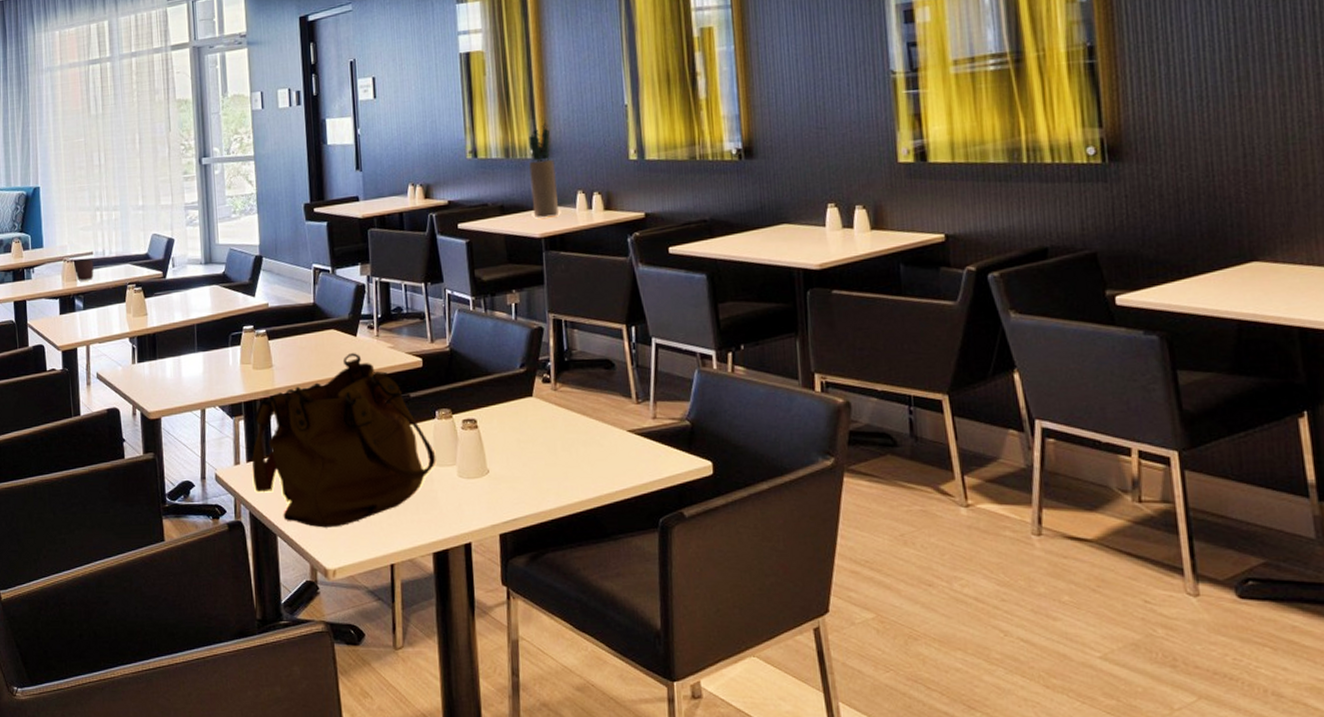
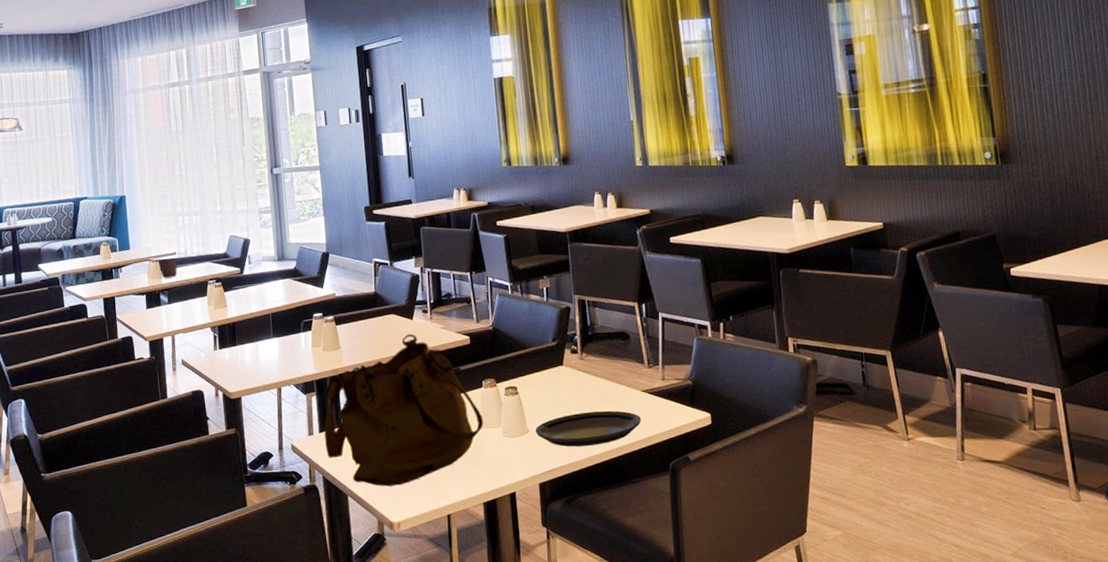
plate: none [496,452,626,494] -> present [535,410,642,447]
vase: present [529,120,558,219] -> none [553,133,580,216]

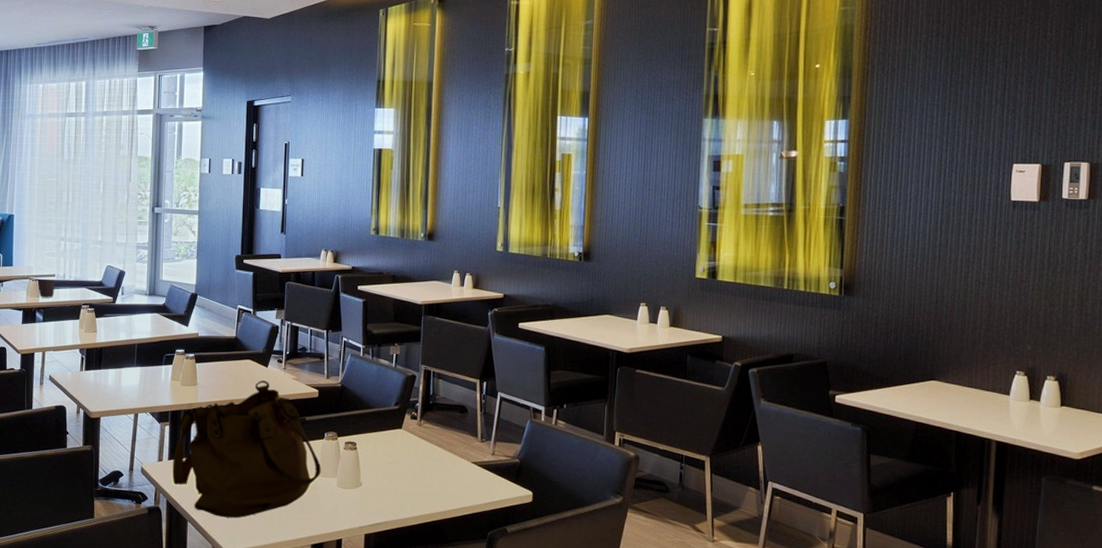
plate: present [535,410,642,447] -> none [367,475,468,506]

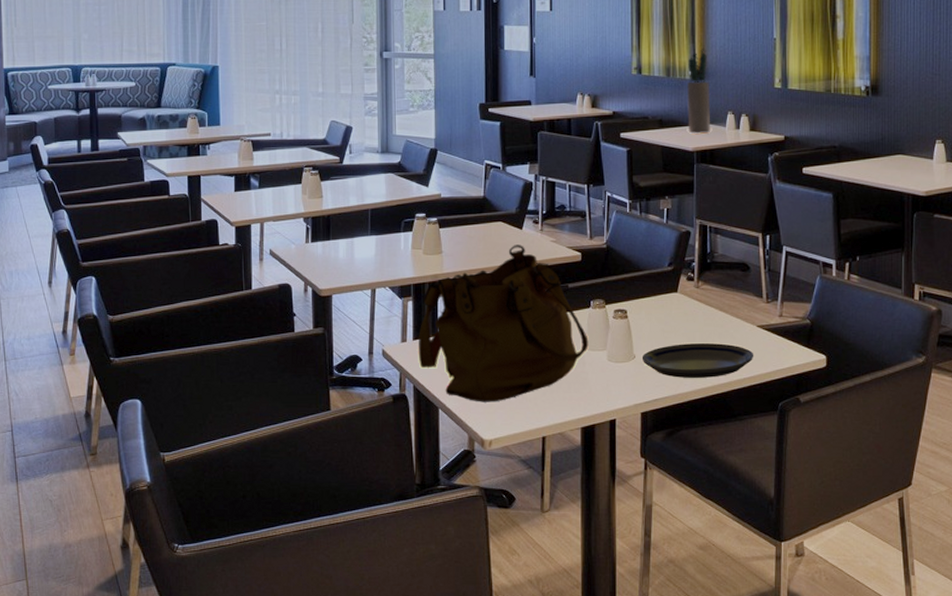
cup: present [38,280,55,298] -> none [251,140,271,161]
plate: none [367,475,468,506] -> present [641,343,754,378]
vase: none [418,211,439,289] -> present [687,45,710,134]

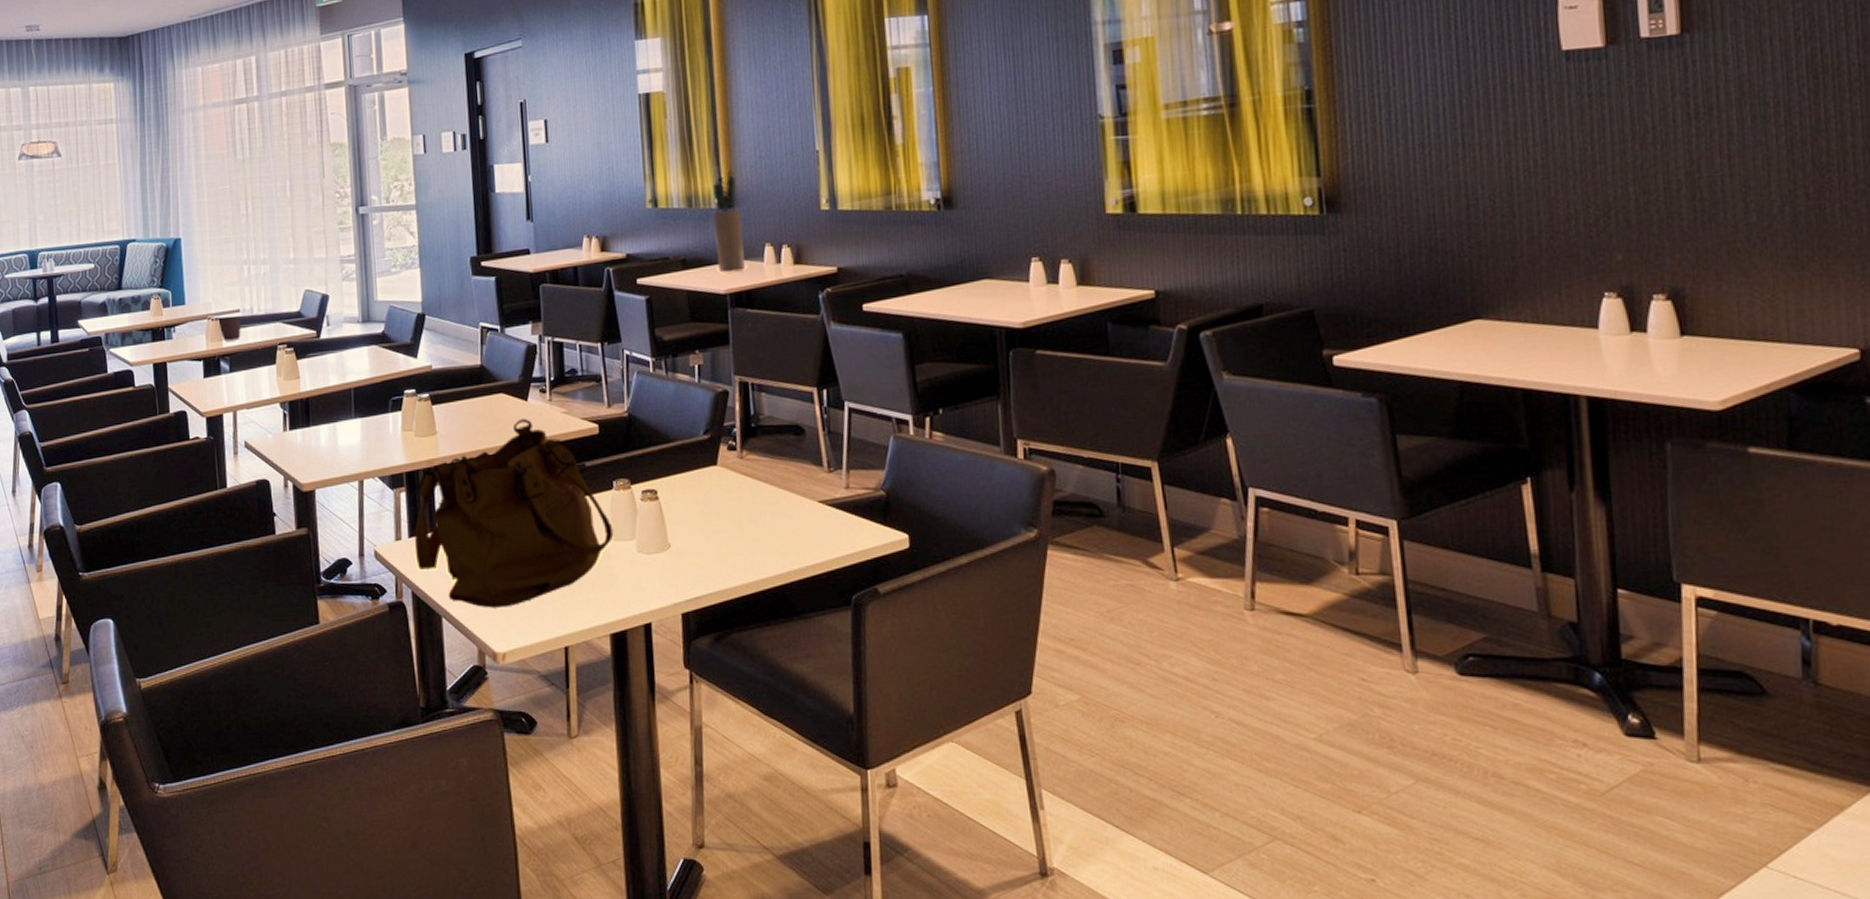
cup: none [251,140,271,161] -> present [219,317,241,342]
plate: present [641,343,754,378] -> none [678,525,817,569]

